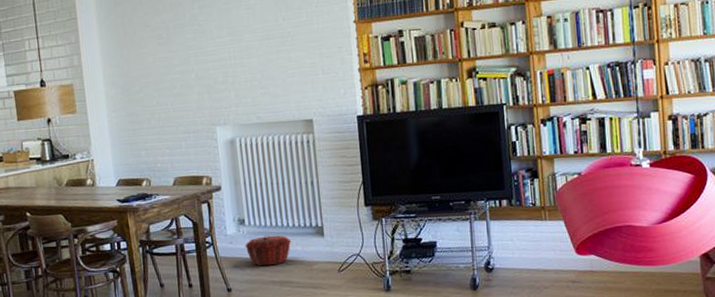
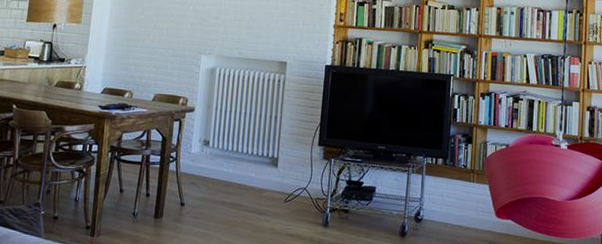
woven basket: present [245,234,292,266] -> none [205,158,248,187]

